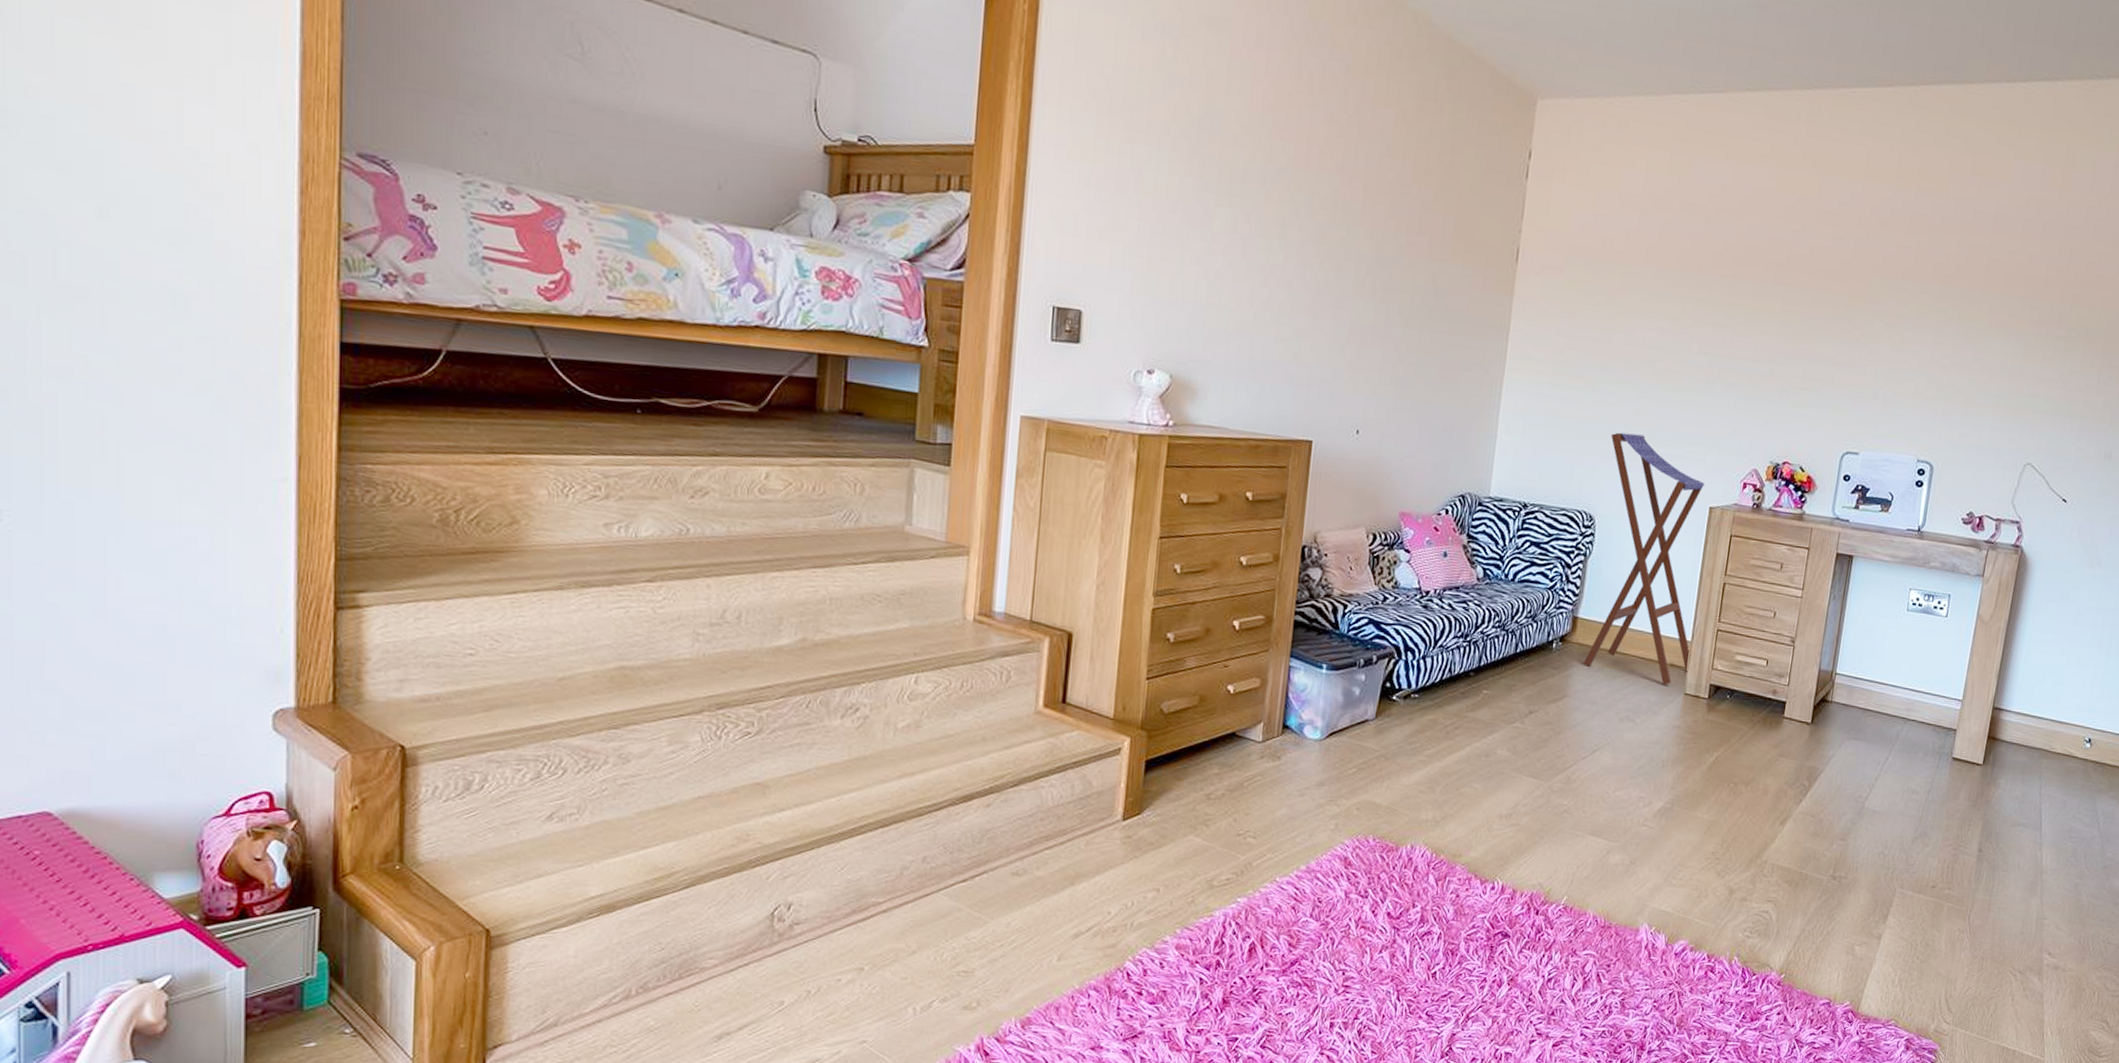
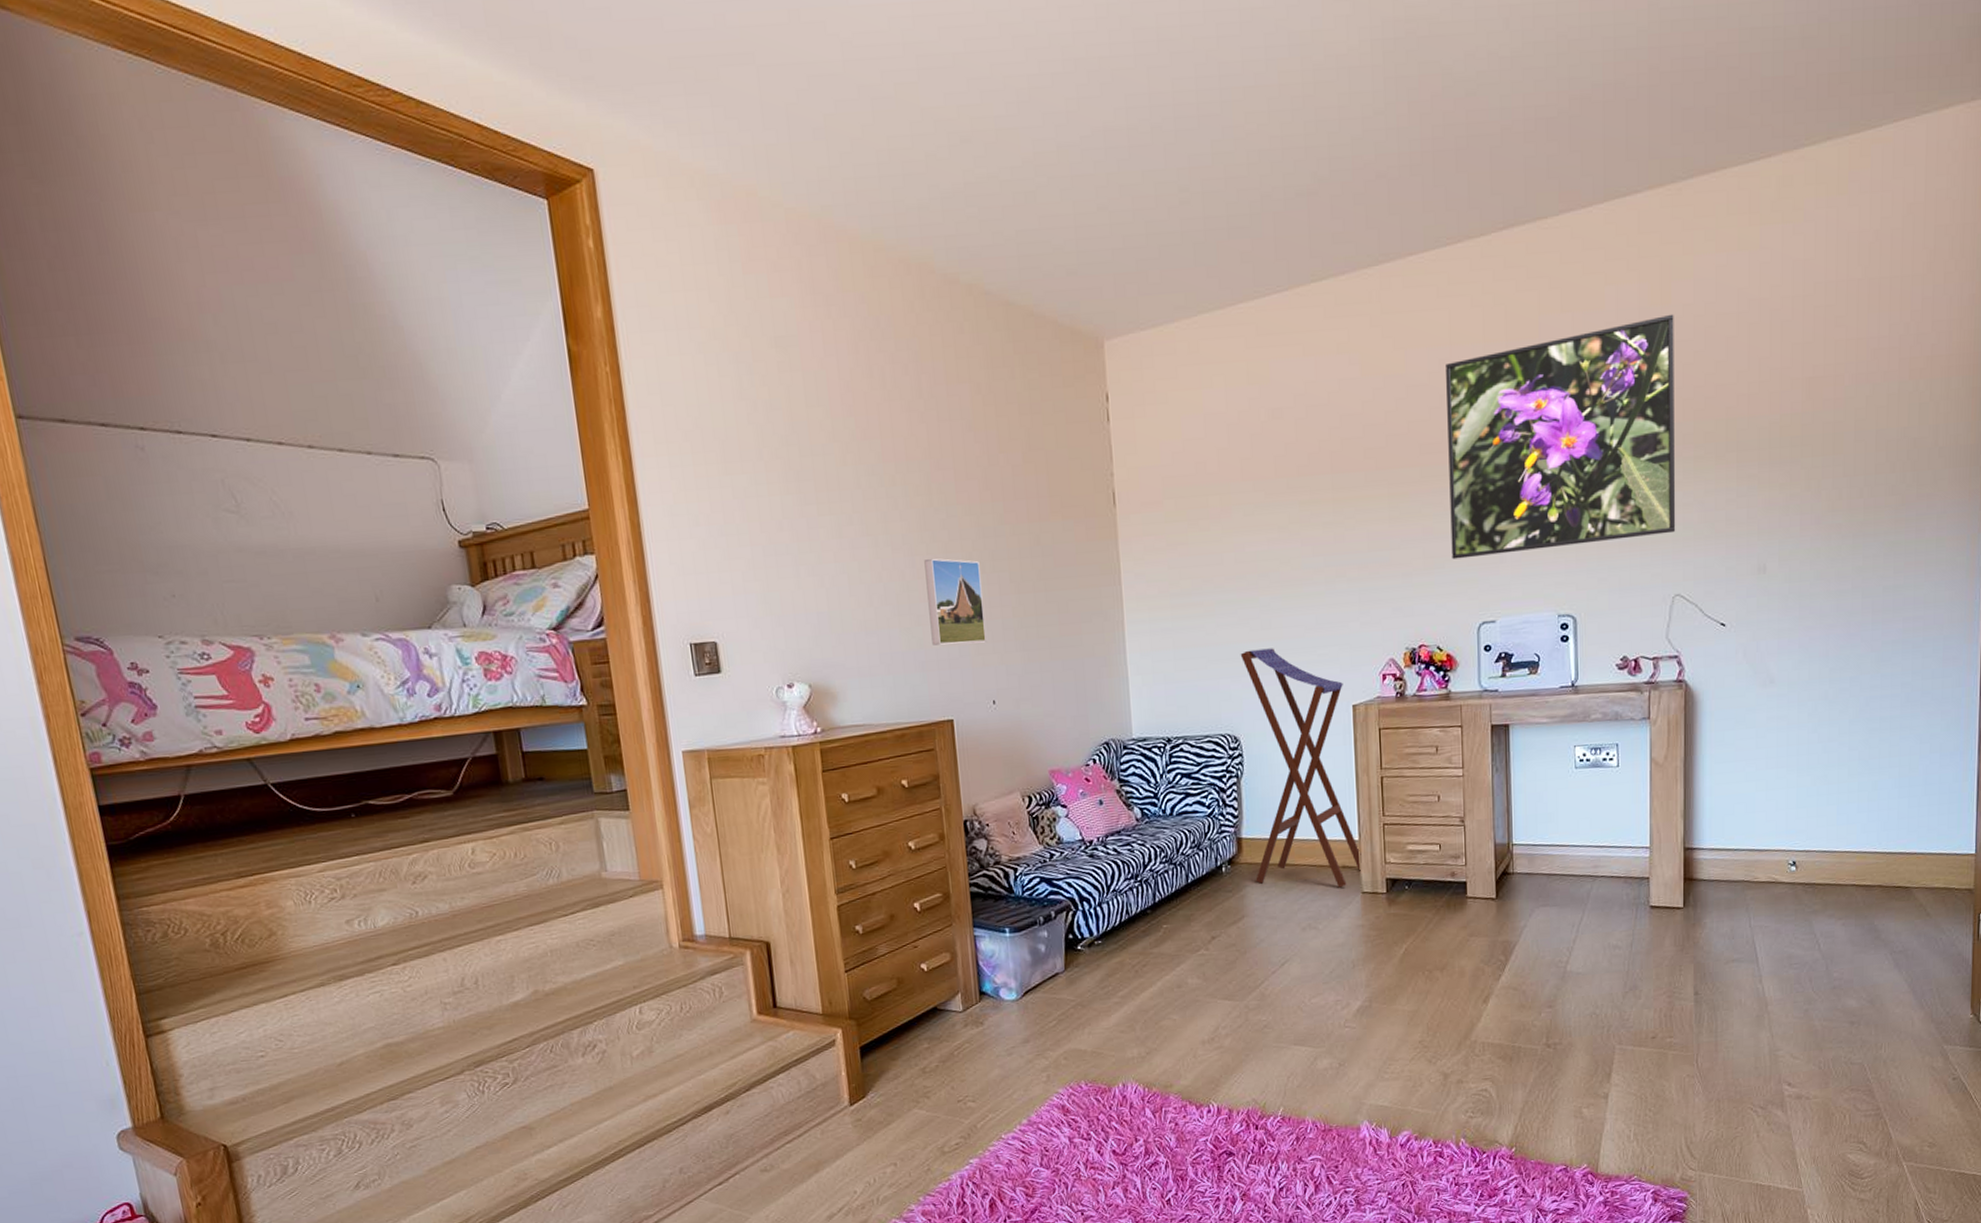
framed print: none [1306,273,1371,370] -> present [924,558,986,646]
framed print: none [1829,197,2071,405] -> present [1446,314,1676,560]

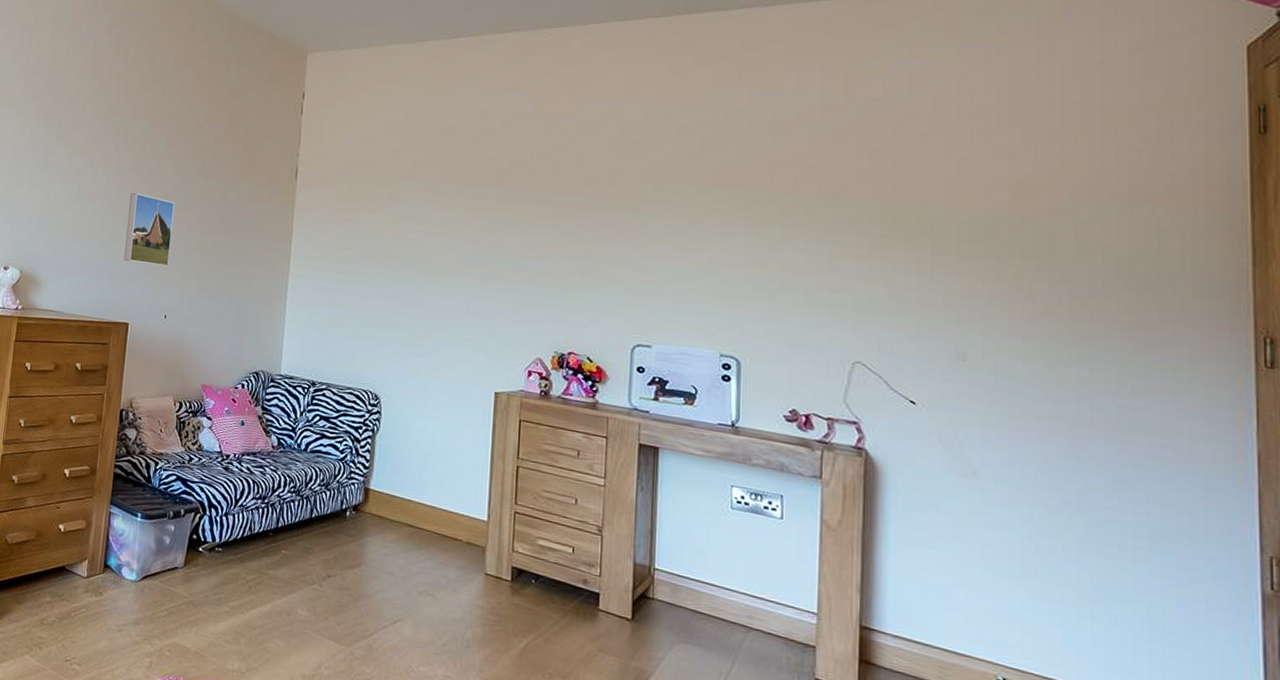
stool: present [1240,648,1361,888] -> none [378,321,489,563]
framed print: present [1446,314,1676,560] -> none [609,104,861,302]

